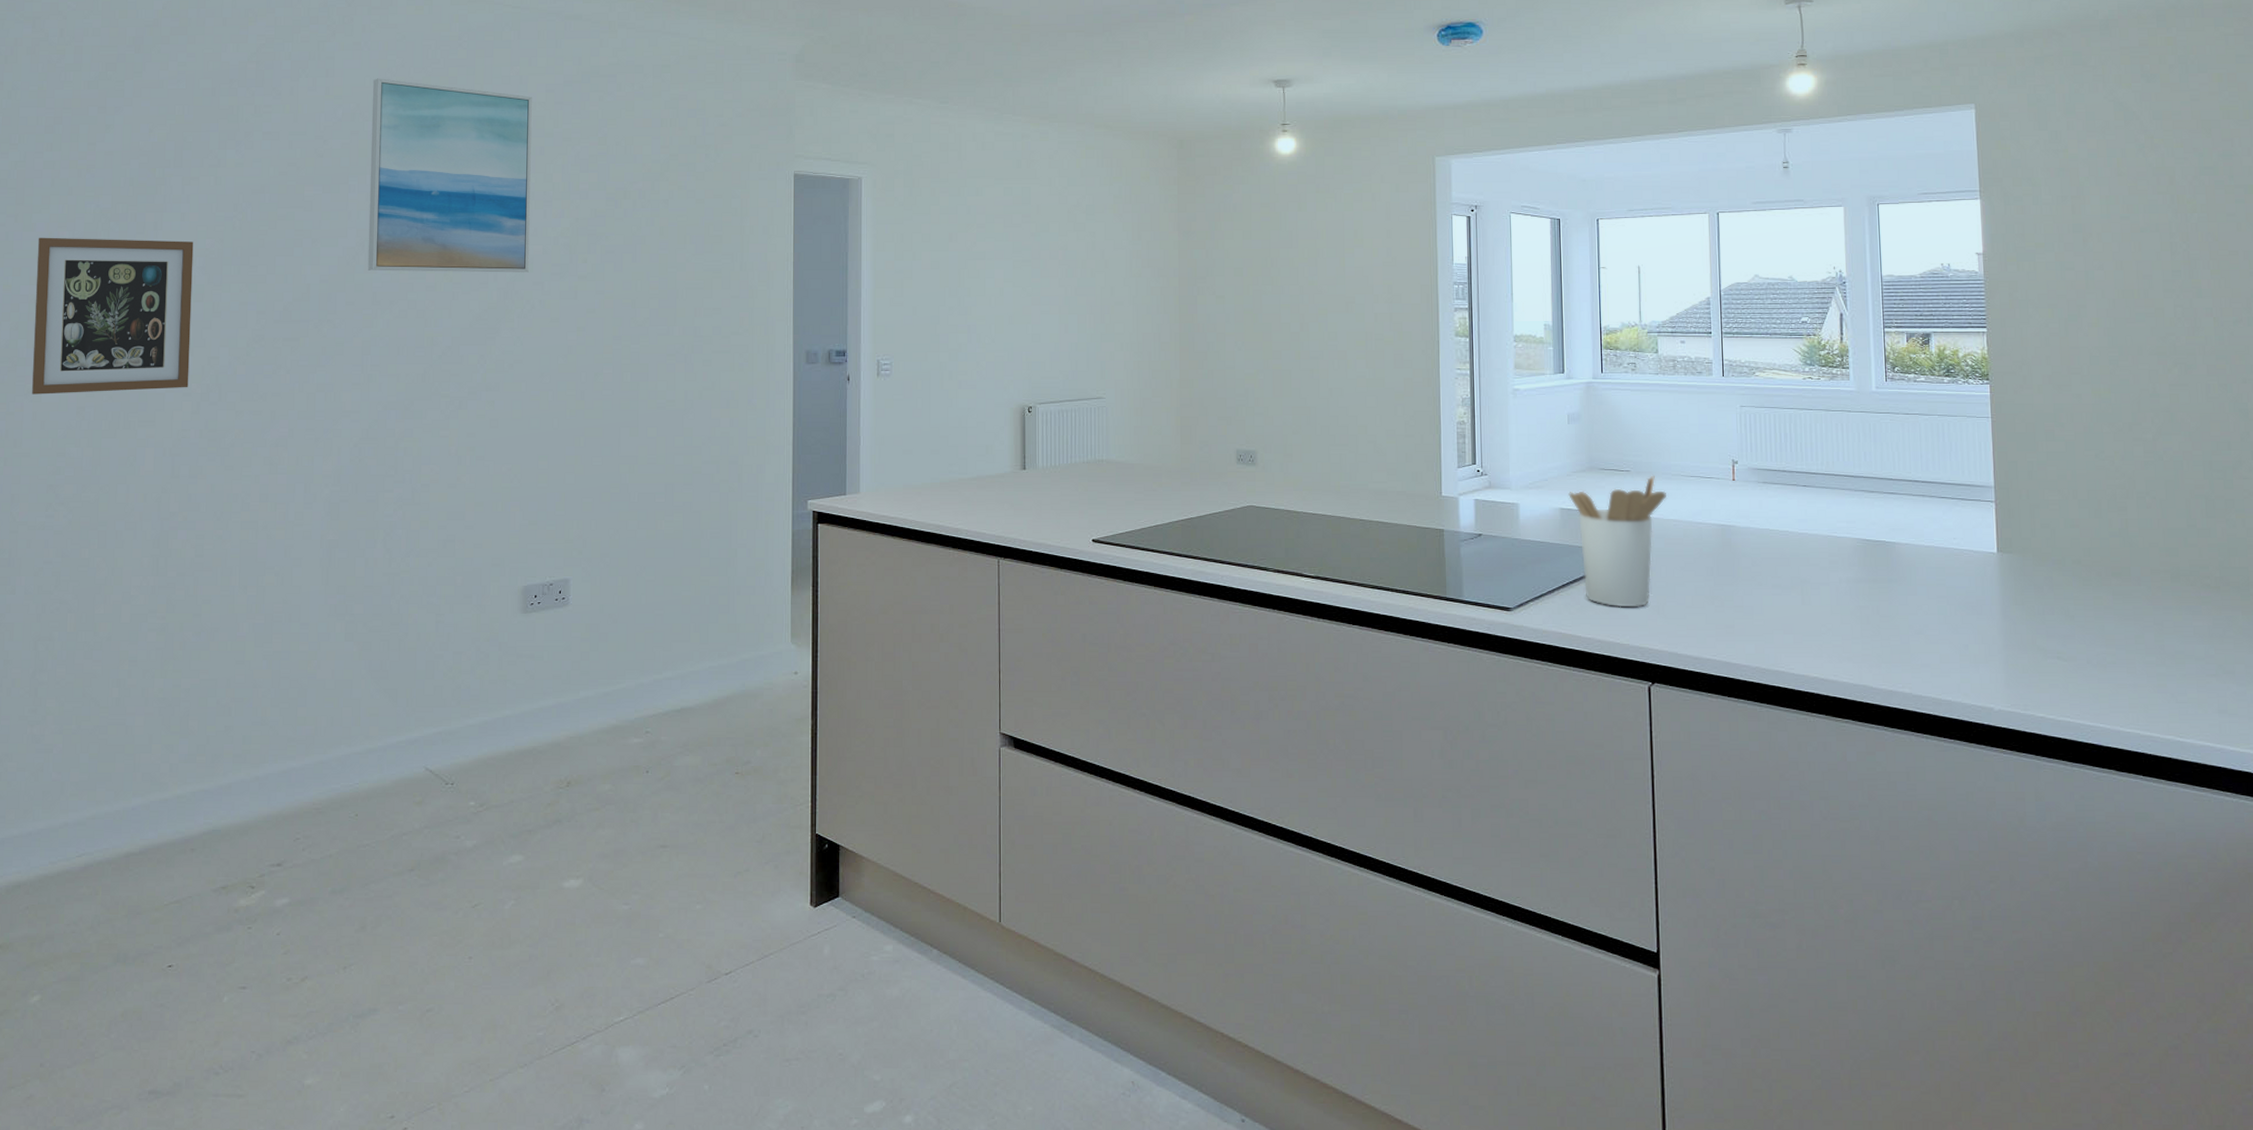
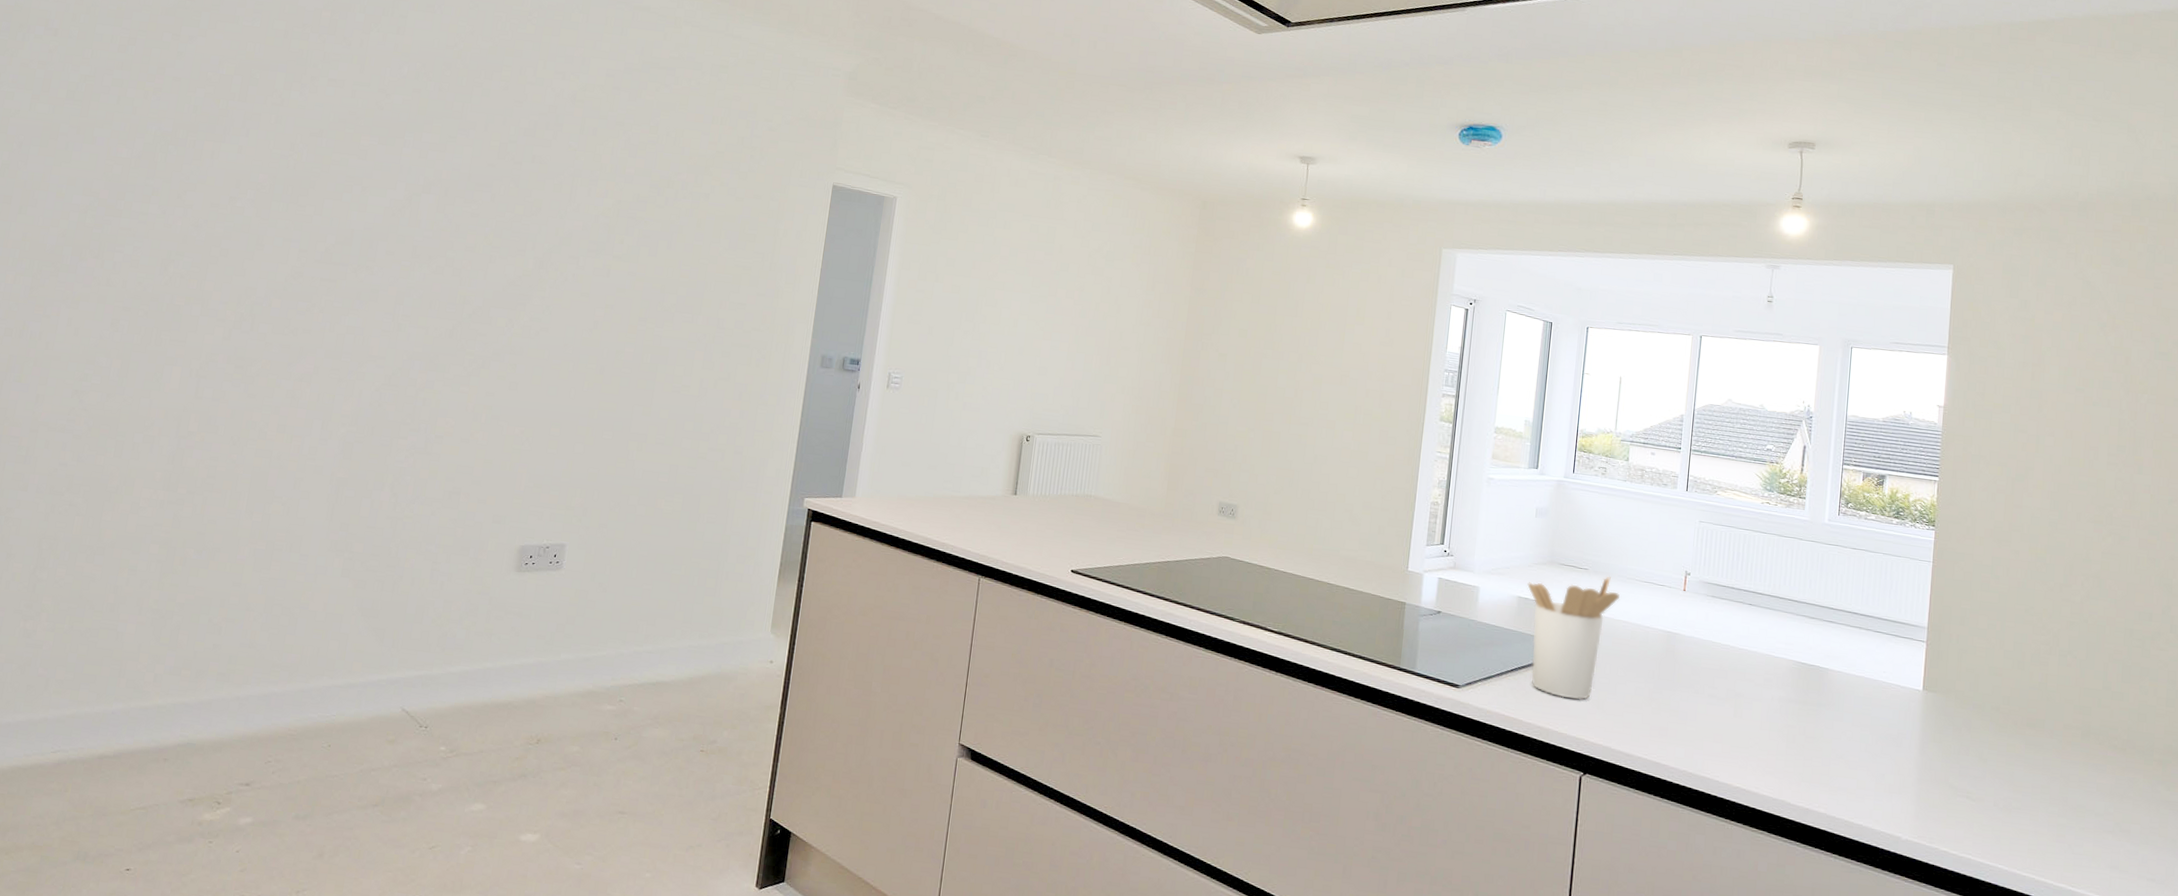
picture frame: present [31,237,194,395] -> none [70,151,248,314]
wall art: present [367,78,532,273] -> none [411,41,592,246]

